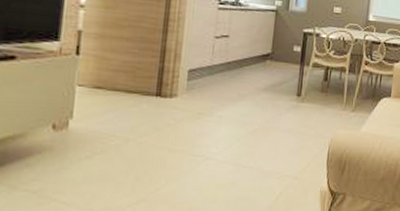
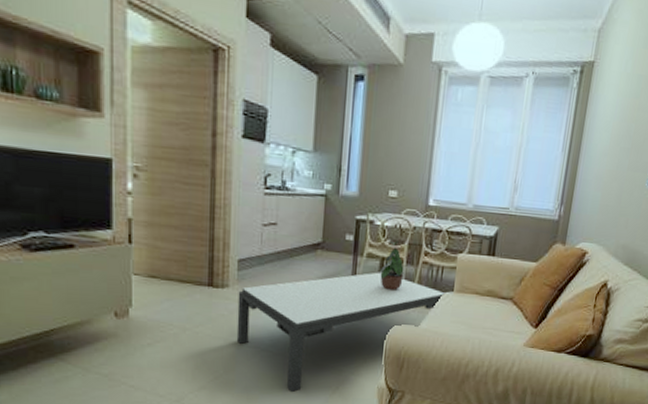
coffee table: none [181,80,384,201] -> present [236,272,446,393]
potted plant: none [323,52,348,97] -> present [379,241,405,290]

